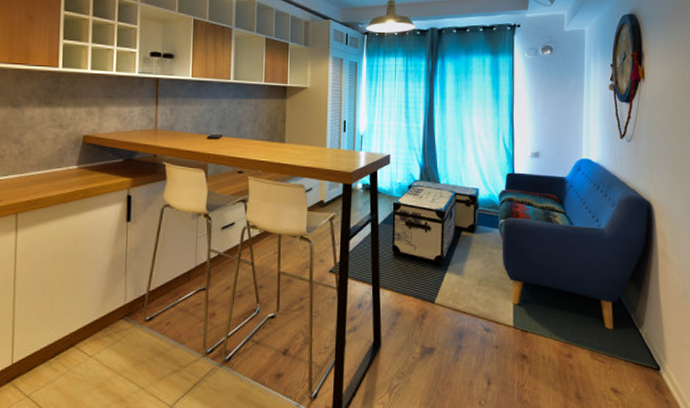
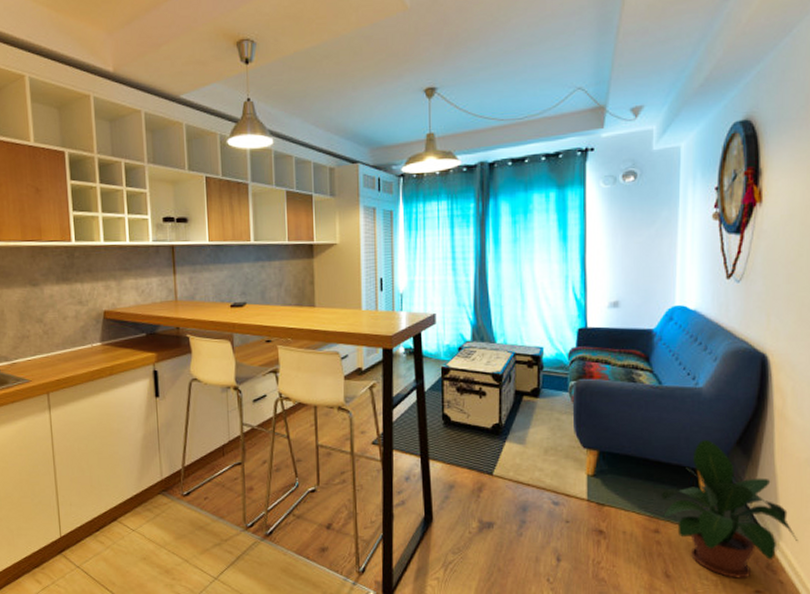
potted plant: none [573,274,679,399] -> present [661,440,798,578]

